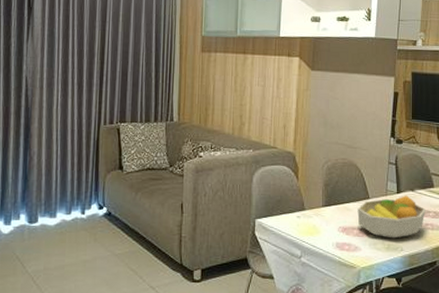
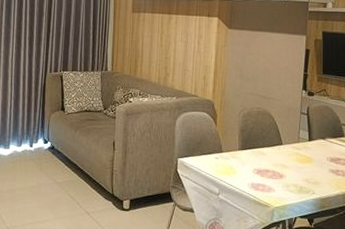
fruit bowl: present [357,195,426,239] -> none [271,143,336,182]

